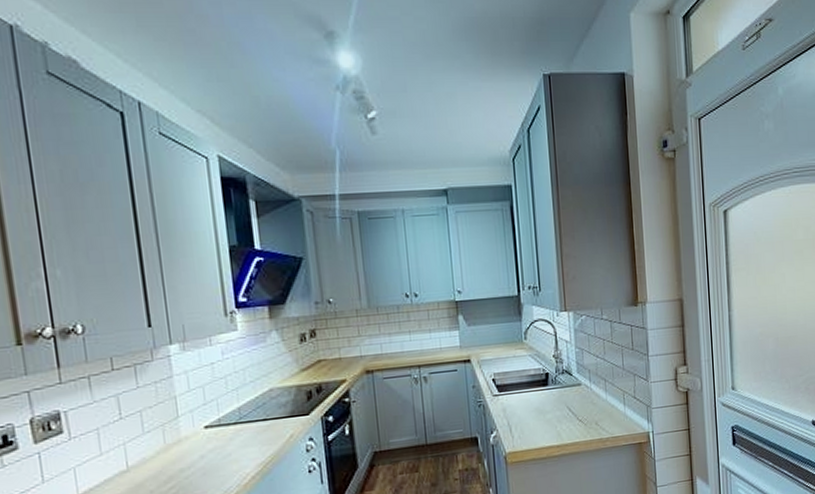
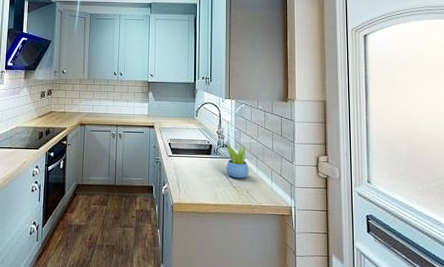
succulent plant: none [566,366,598,410] -> present [226,142,250,179]

